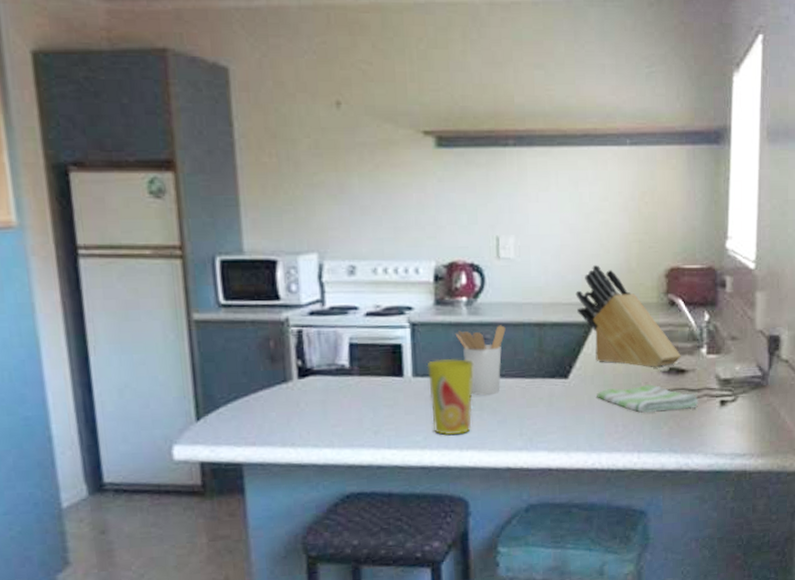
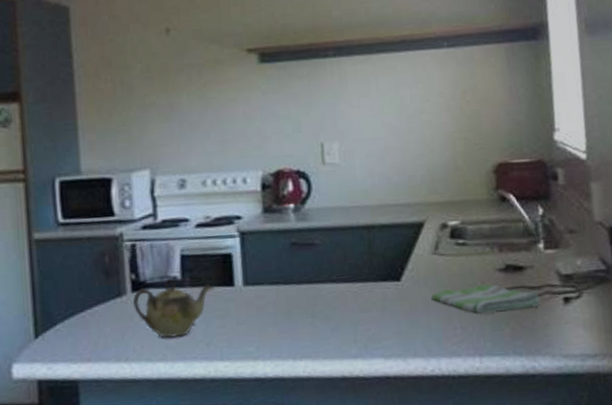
teapot: none [299,367,384,425] -> present [133,279,215,338]
cup: present [427,359,473,436] -> none [257,266,305,345]
utensil holder: present [455,325,506,396] -> none [284,230,335,302]
knife block: present [575,264,681,367] -> none [403,164,517,266]

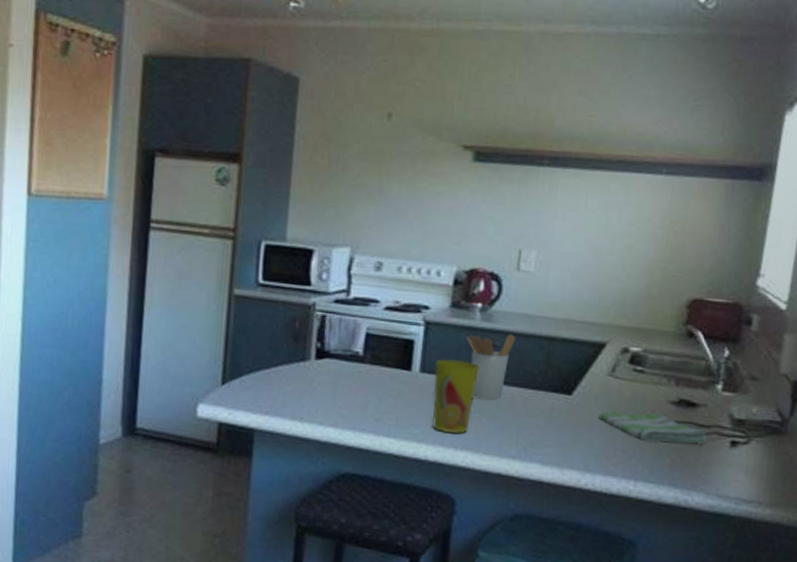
teapot: present [133,279,215,338] -> none [315,353,393,408]
cup: none [257,266,305,345] -> present [432,359,479,435]
utensil holder: none [284,230,335,302] -> present [466,334,516,401]

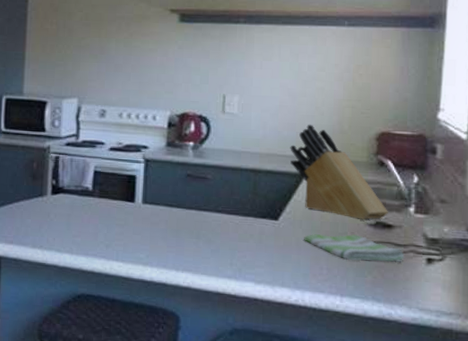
cup: present [432,359,479,435] -> none [155,192,194,258]
utensil holder: present [466,334,516,401] -> none [181,168,225,227]
knife block: none [590,286,694,397] -> present [290,124,388,220]

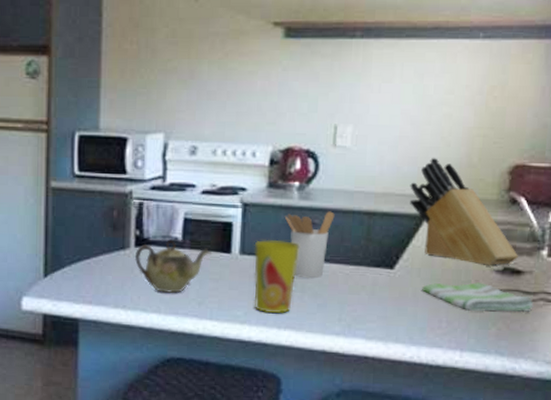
teapot: none [51,189,119,236] -> present [135,239,213,293]
cup: none [155,192,194,258] -> present [254,240,299,314]
utensil holder: none [181,168,225,227] -> present [284,211,335,279]

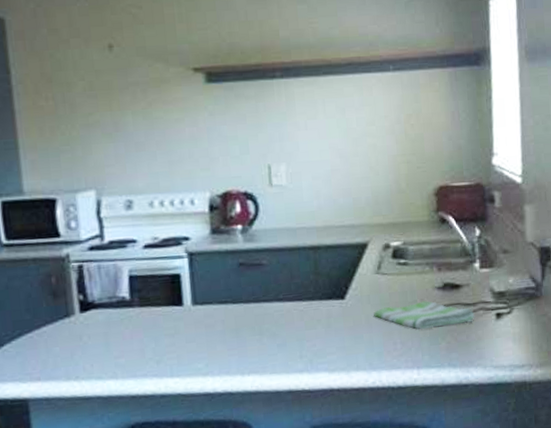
teapot: present [135,239,213,293] -> none [81,299,164,357]
cup: present [254,240,299,314] -> none [205,285,252,362]
utensil holder: present [284,211,335,279] -> none [232,250,281,320]
knife block: present [410,157,518,265] -> none [348,186,455,284]

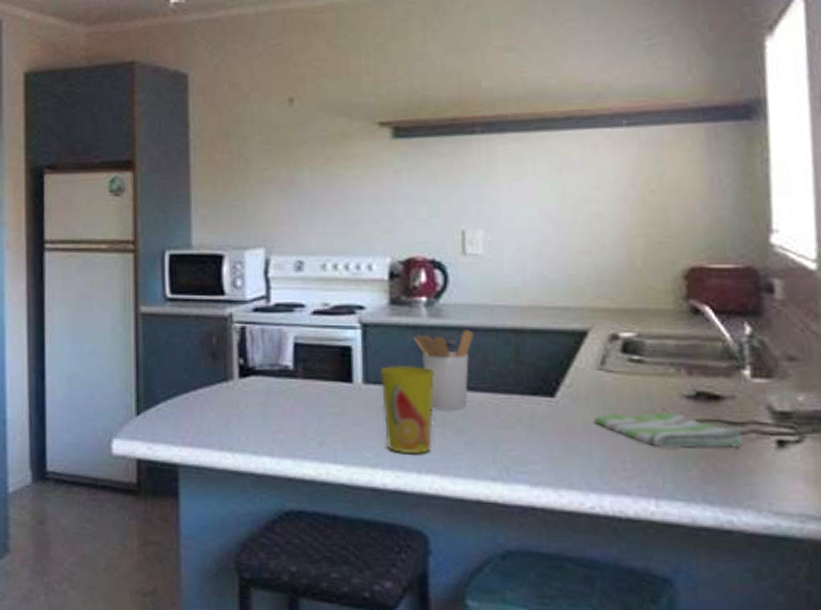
cup: none [205,285,252,362] -> present [379,366,434,455]
utensil holder: none [232,250,281,320] -> present [412,330,474,411]

